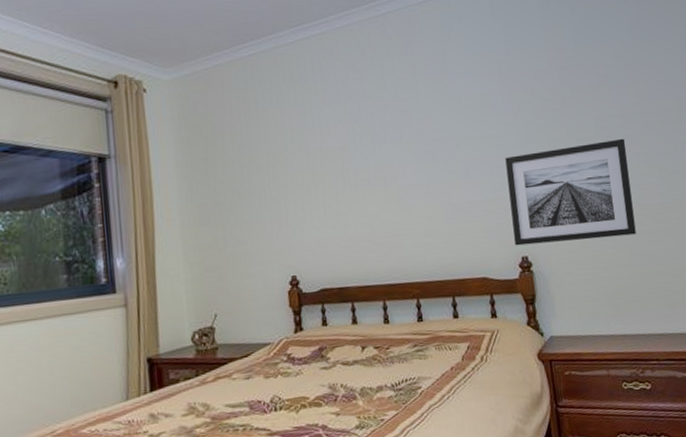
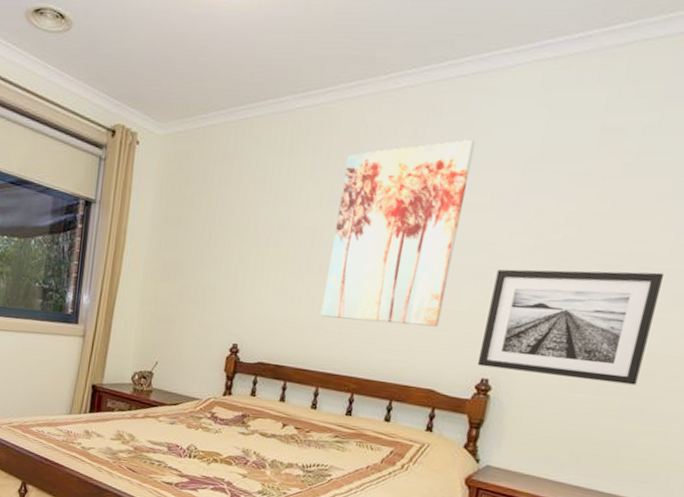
wall art: none [353,51,473,230] -> present [320,139,476,327]

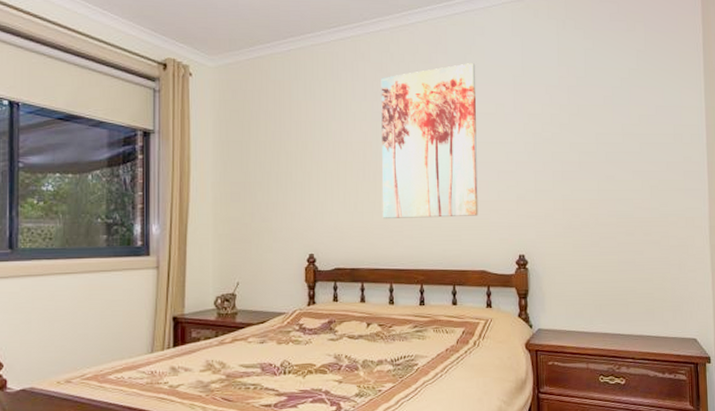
wall art: present [478,269,665,385] -> none [512,155,625,245]

